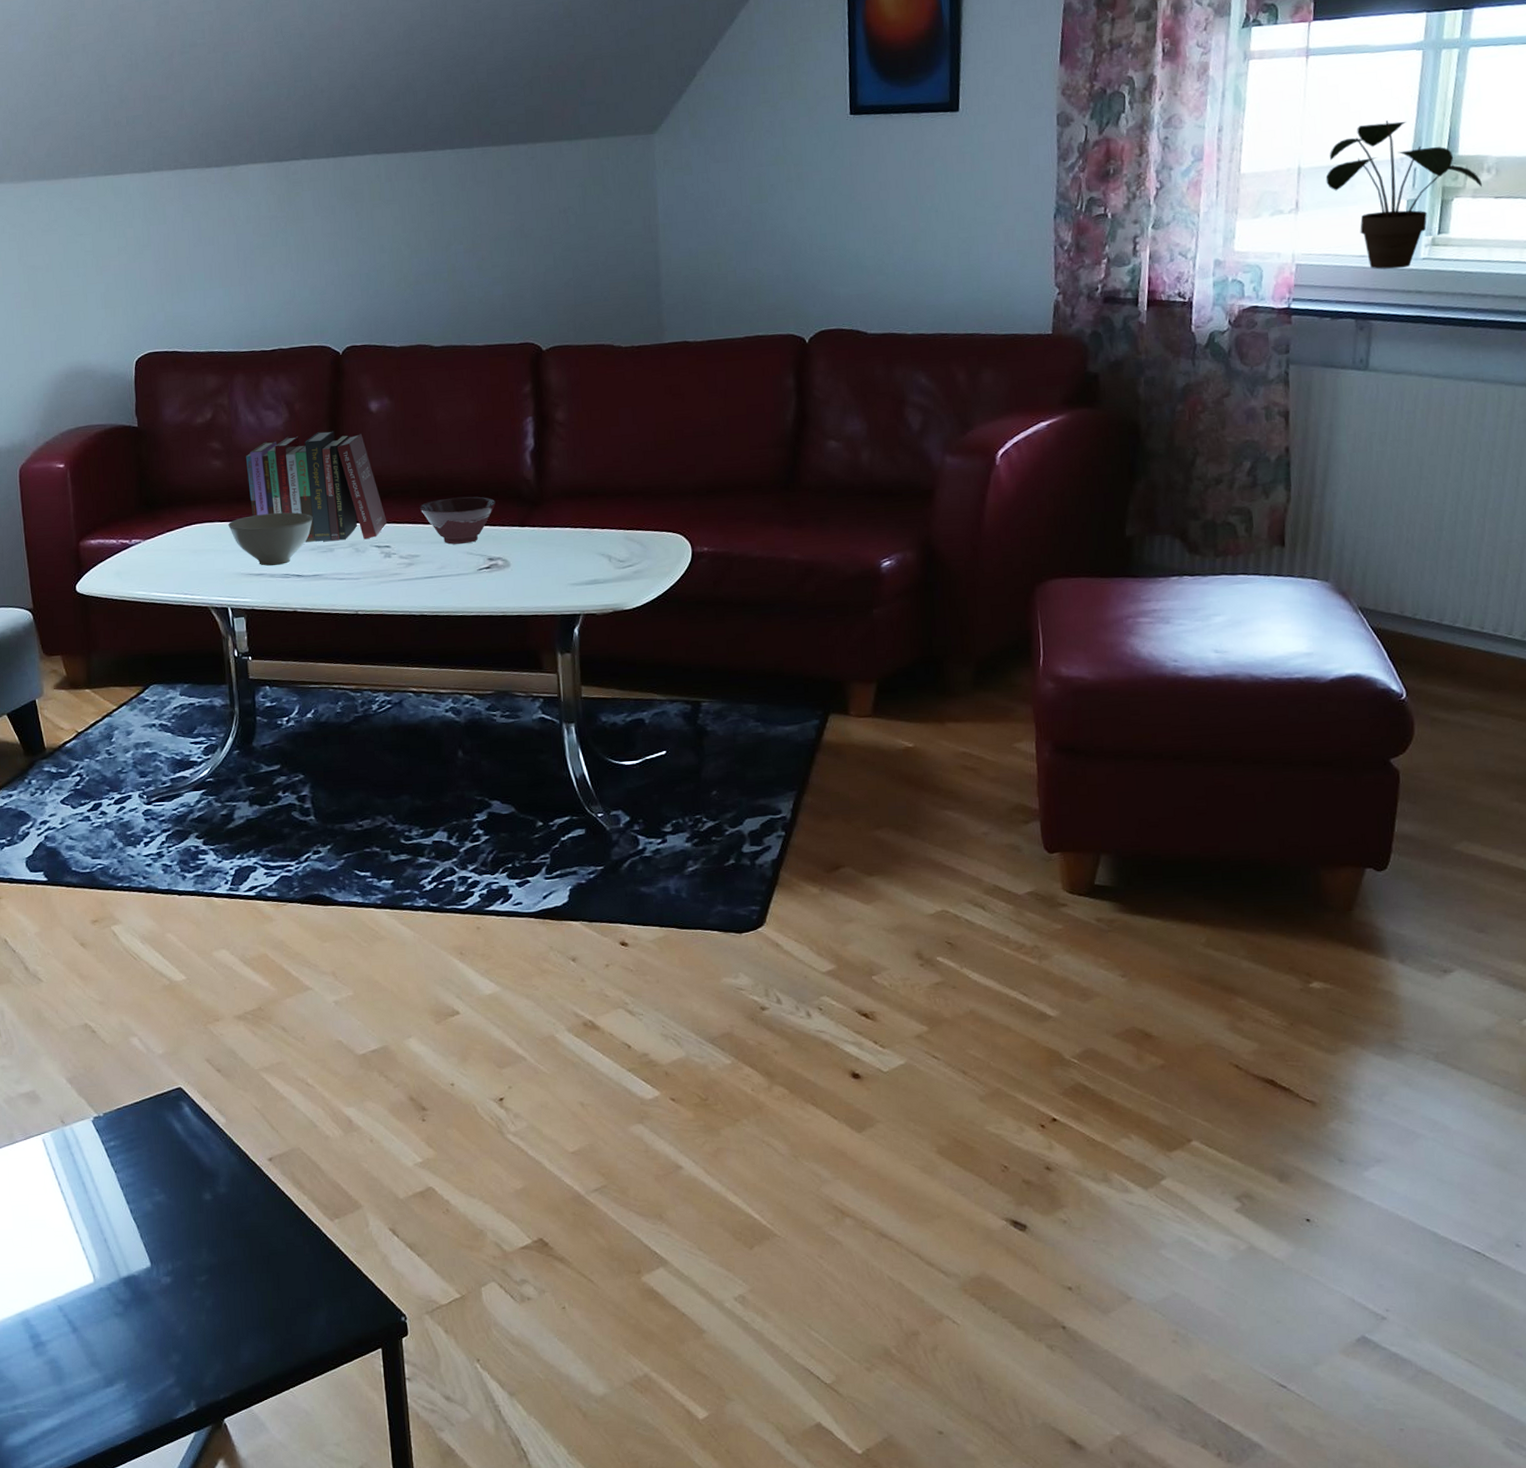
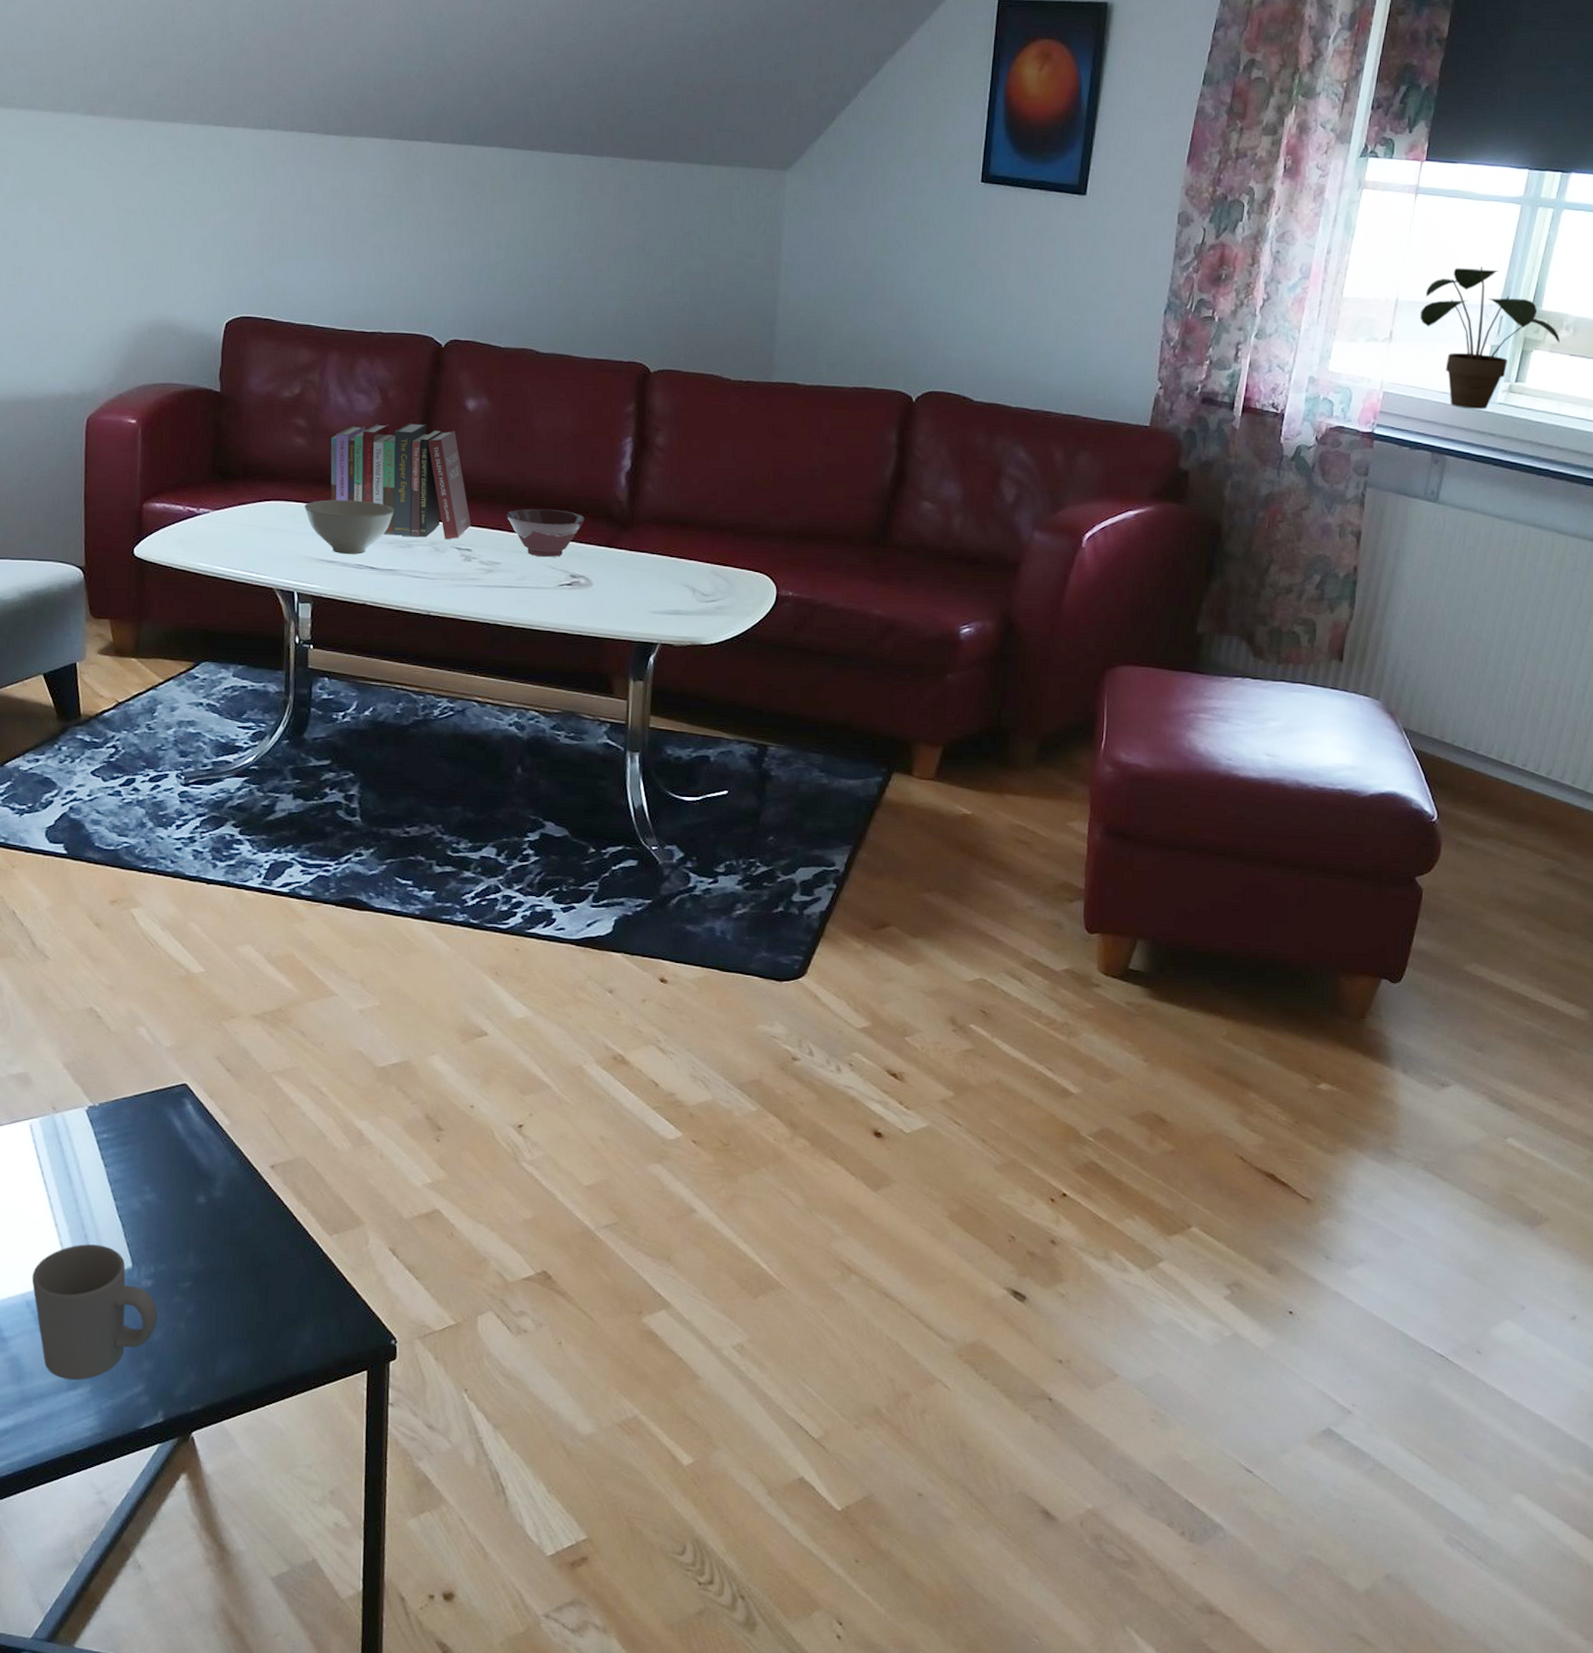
mug: none [60,1247,180,1378] -> present [31,1244,158,1380]

